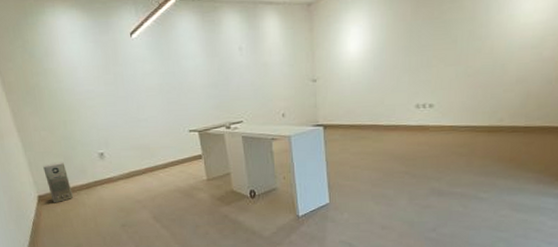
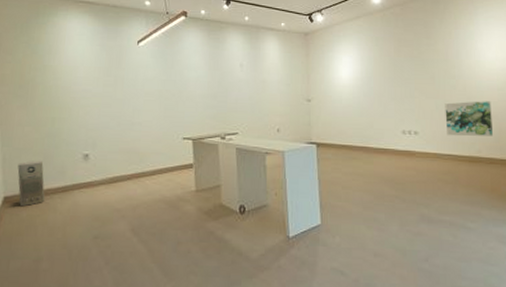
wall art: none [465,63,522,106] -> present [445,101,494,137]

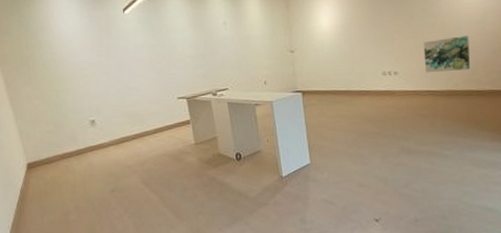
air purifier: present [17,160,45,207] -> none [34,129,63,171]

